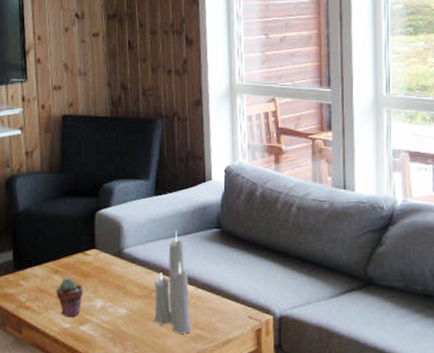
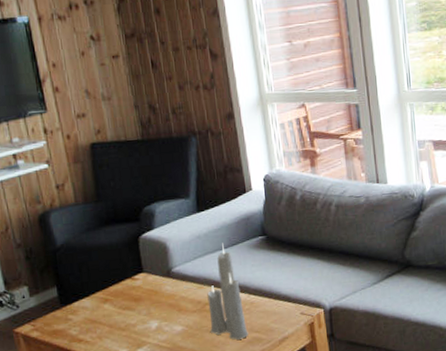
potted succulent: present [56,278,84,317] -> none [108,305,137,342]

